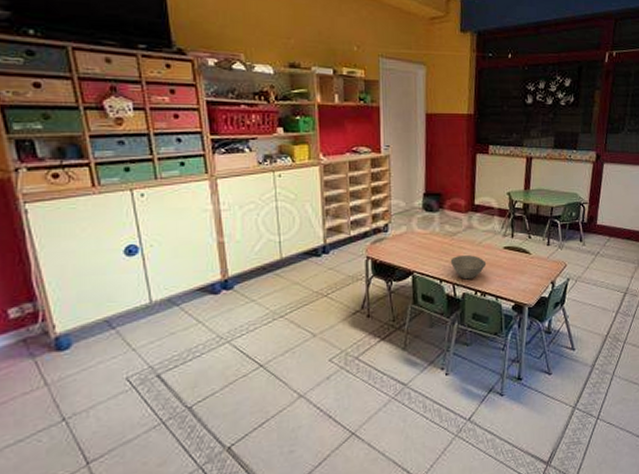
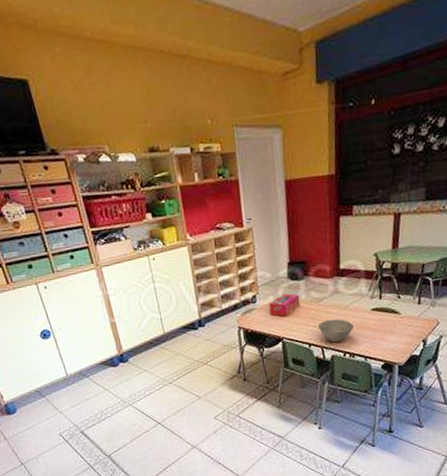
tissue box: none [401,225,434,250] -> present [269,293,301,317]

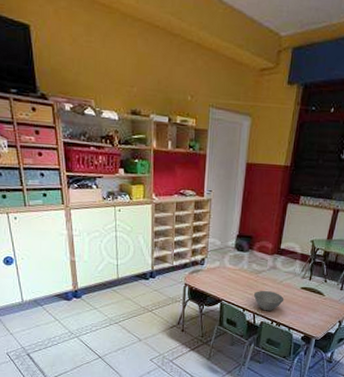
tissue box: present [269,293,301,317] -> none [214,262,242,282]

